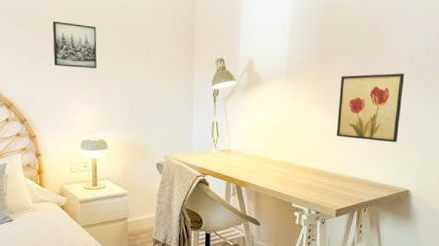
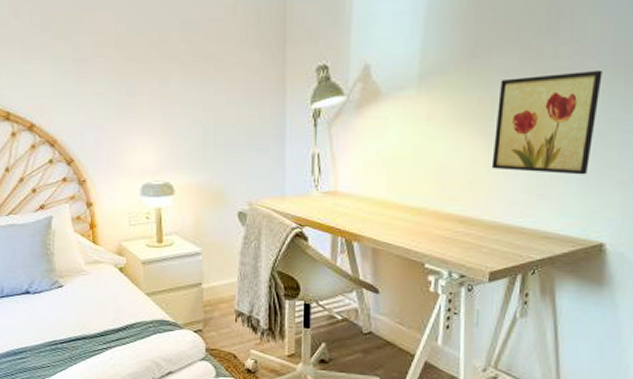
wall art: present [52,21,97,68] -> none [100,29,159,90]

